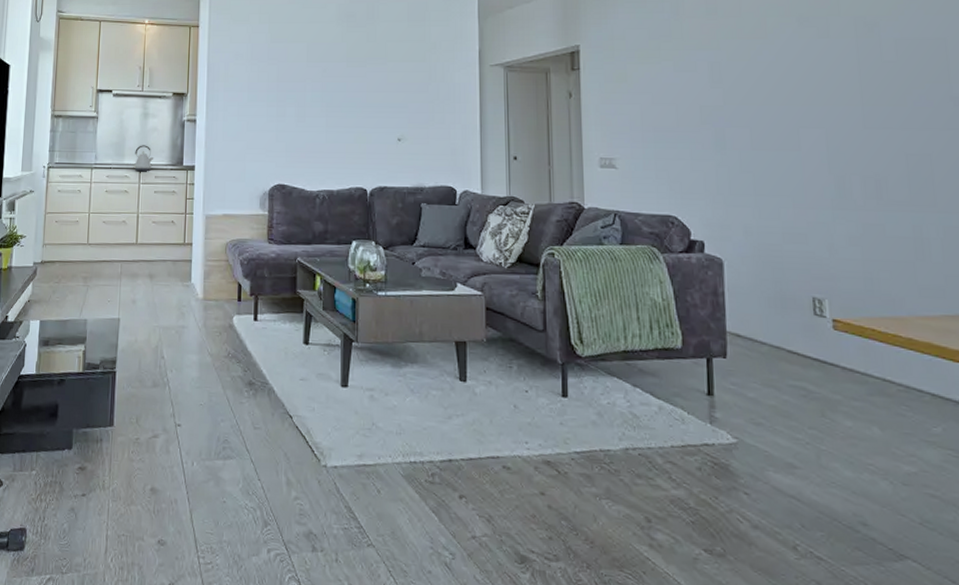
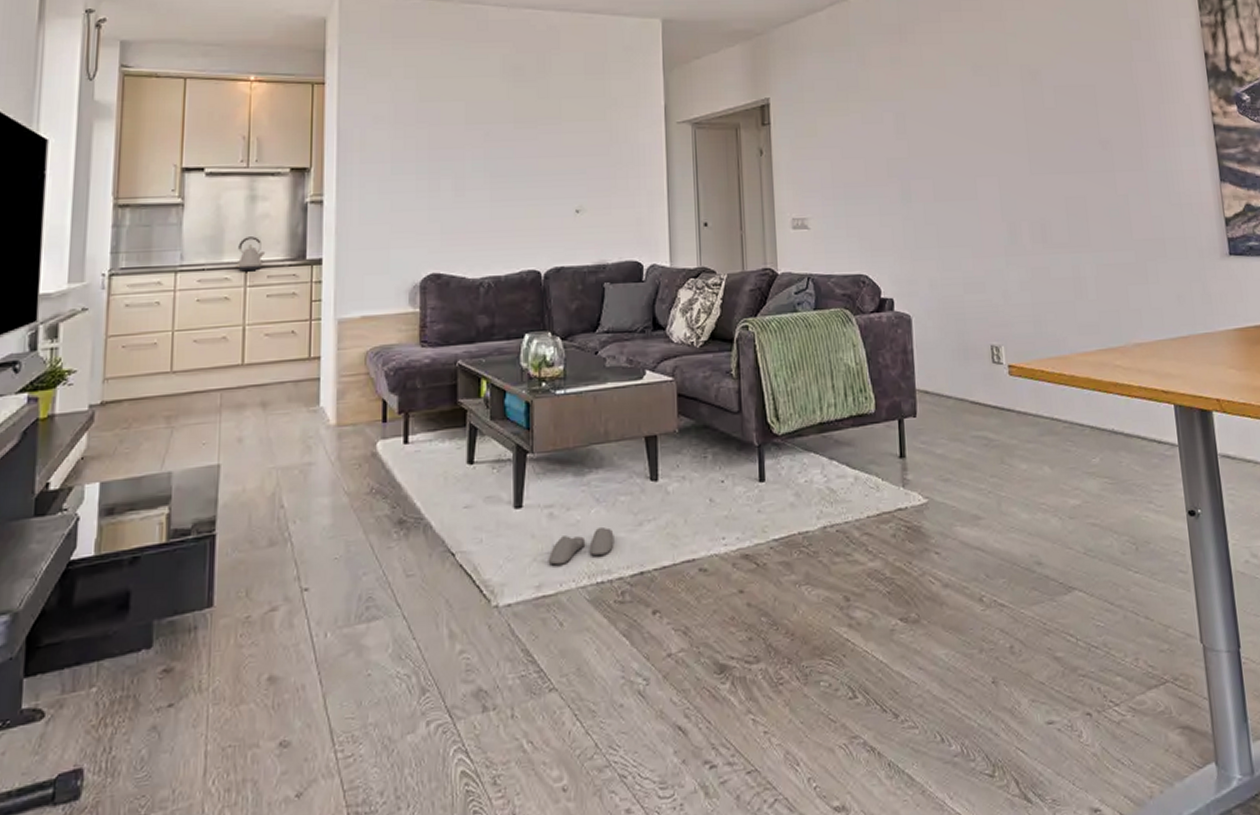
slippers: none [368,415,426,441] -> present [548,527,614,565]

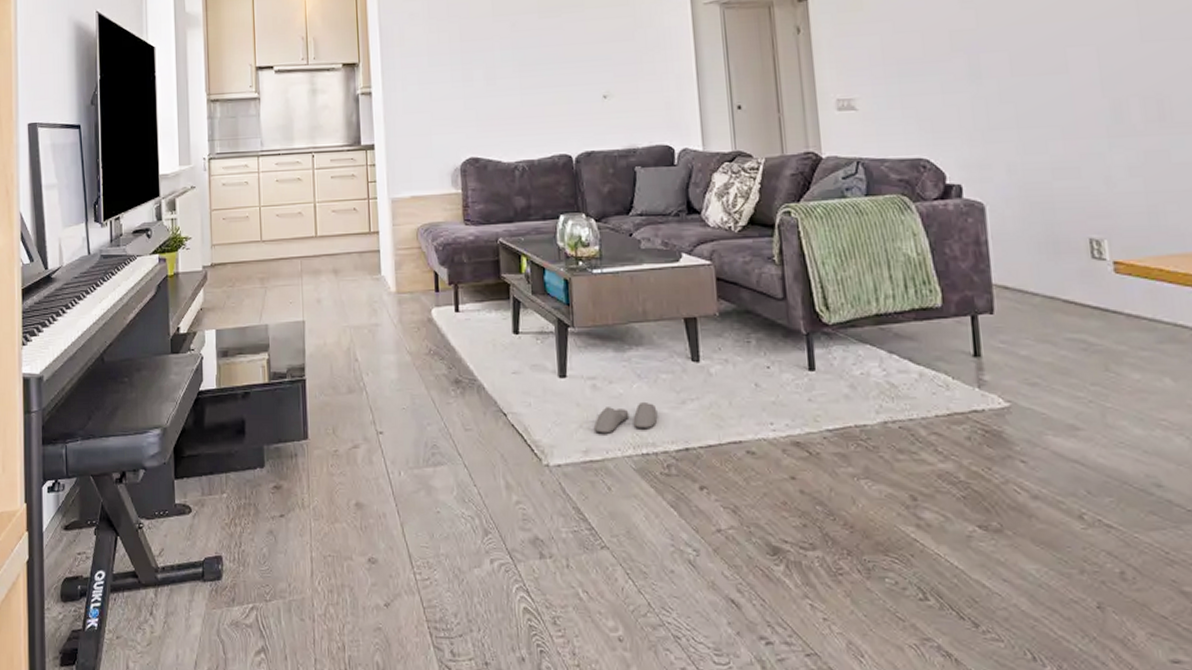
kettle: present [236,236,266,272] -> none [305,125,328,156]

